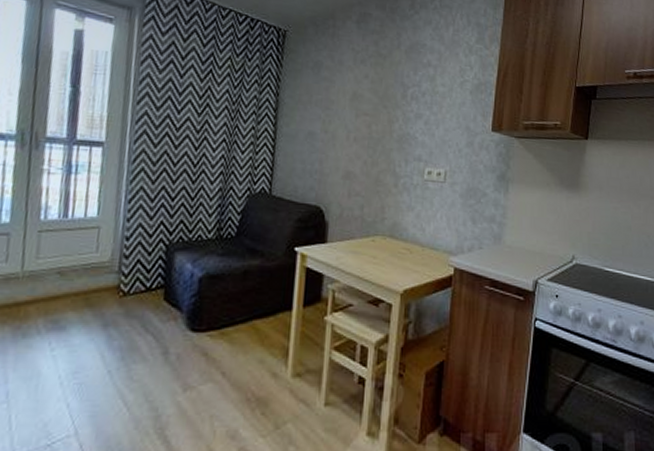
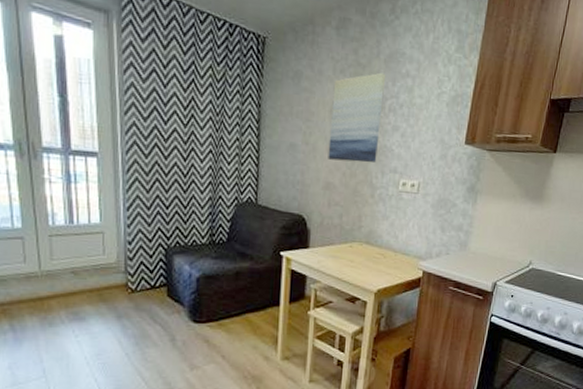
wall art: none [348,62,408,151] -> present [328,72,386,163]

